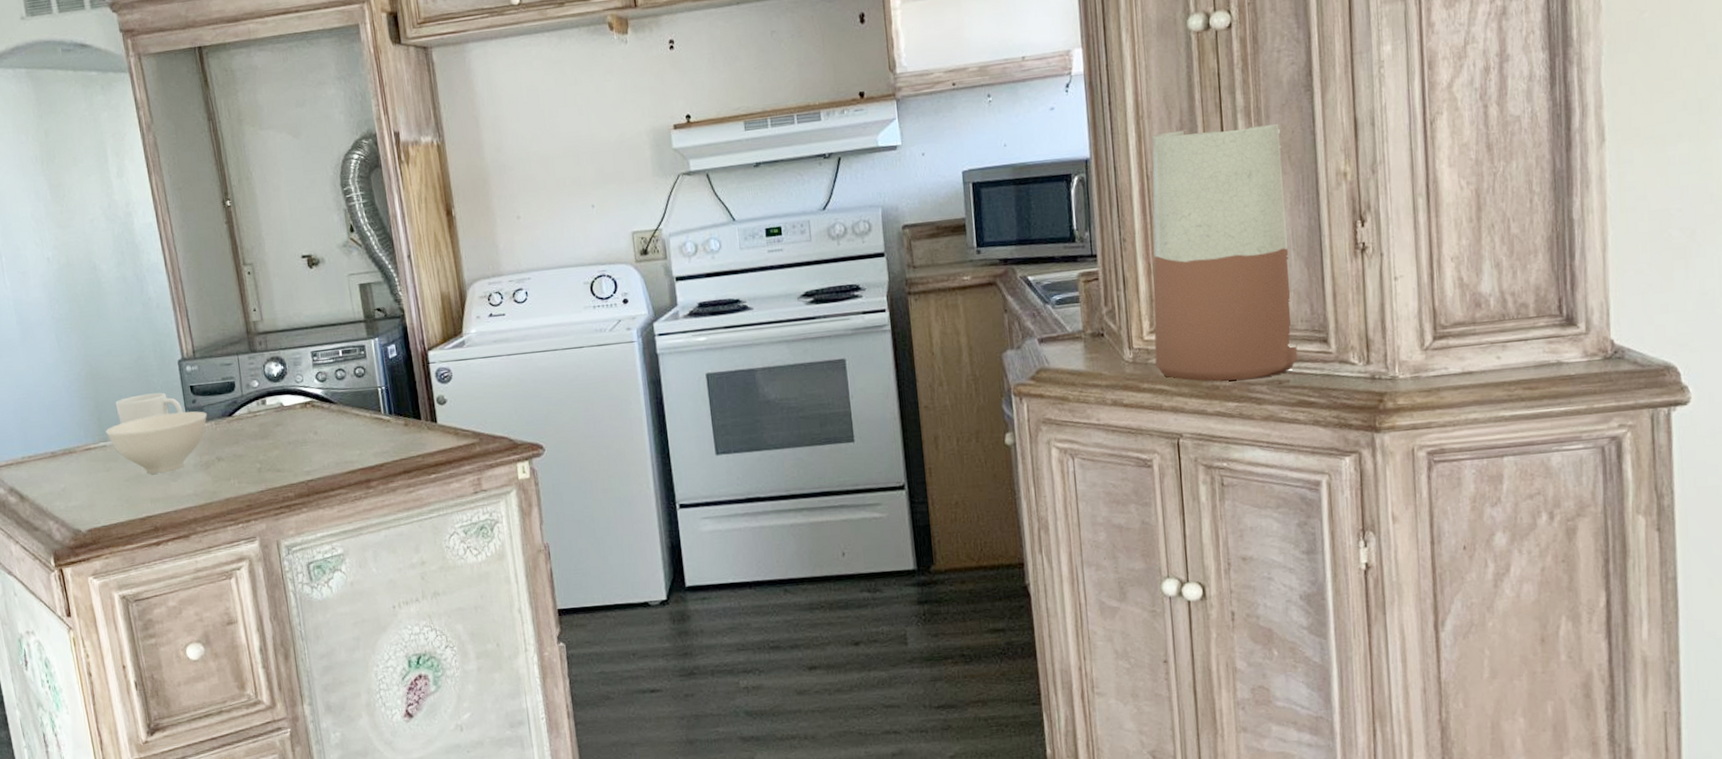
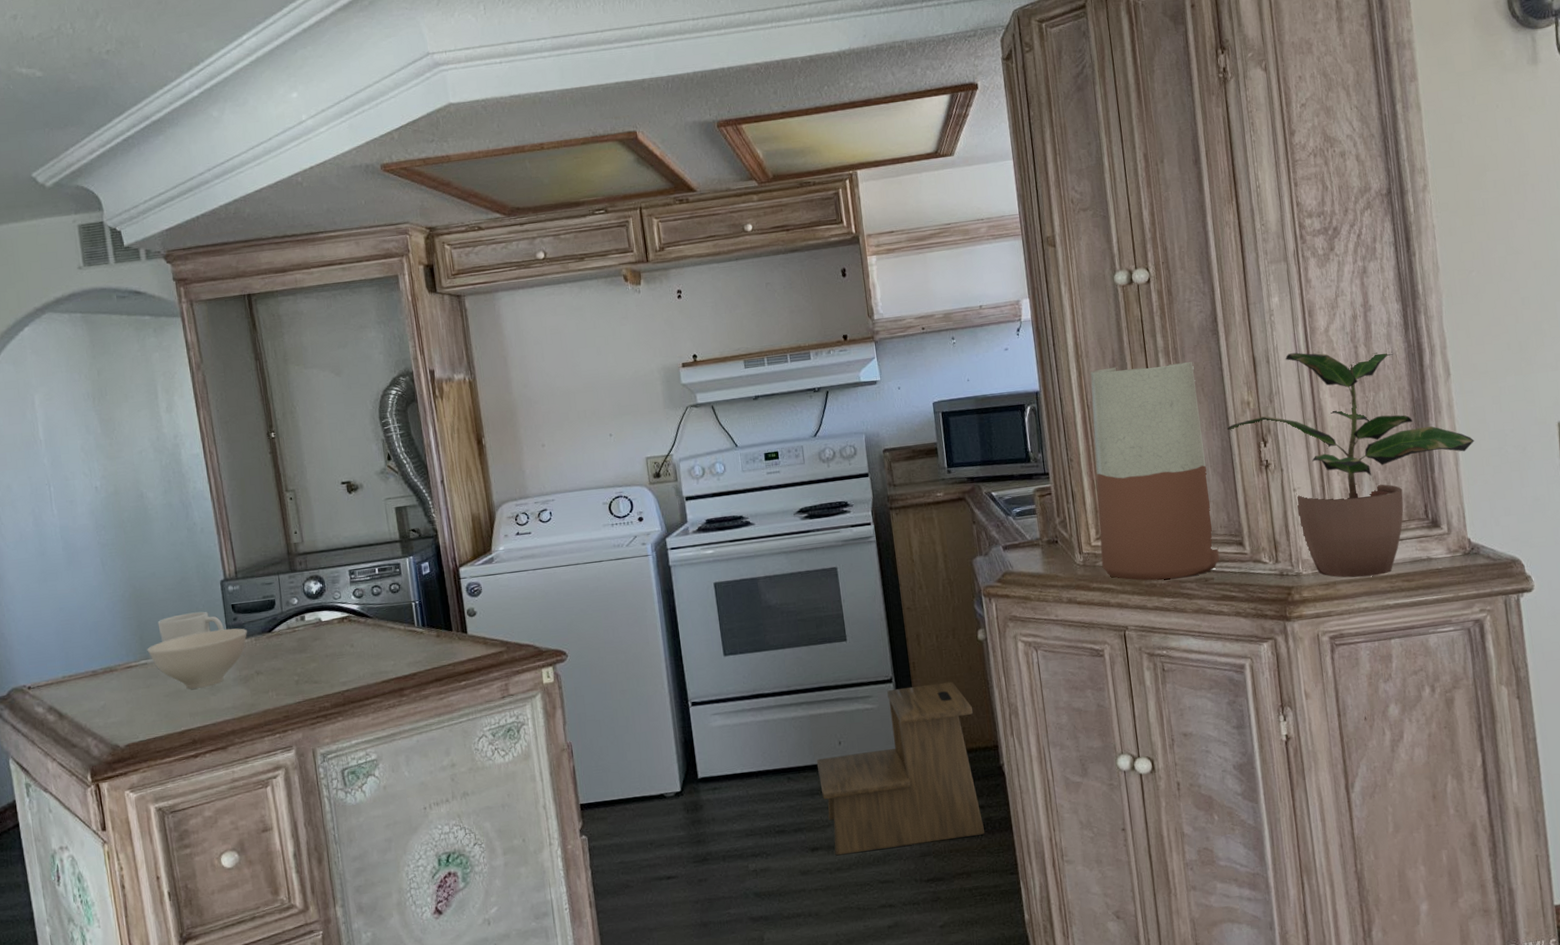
step stool: none [816,490,1004,676] -> present [816,681,985,856]
potted plant: none [1316,112,1629,384] -> present [1227,352,1474,578]

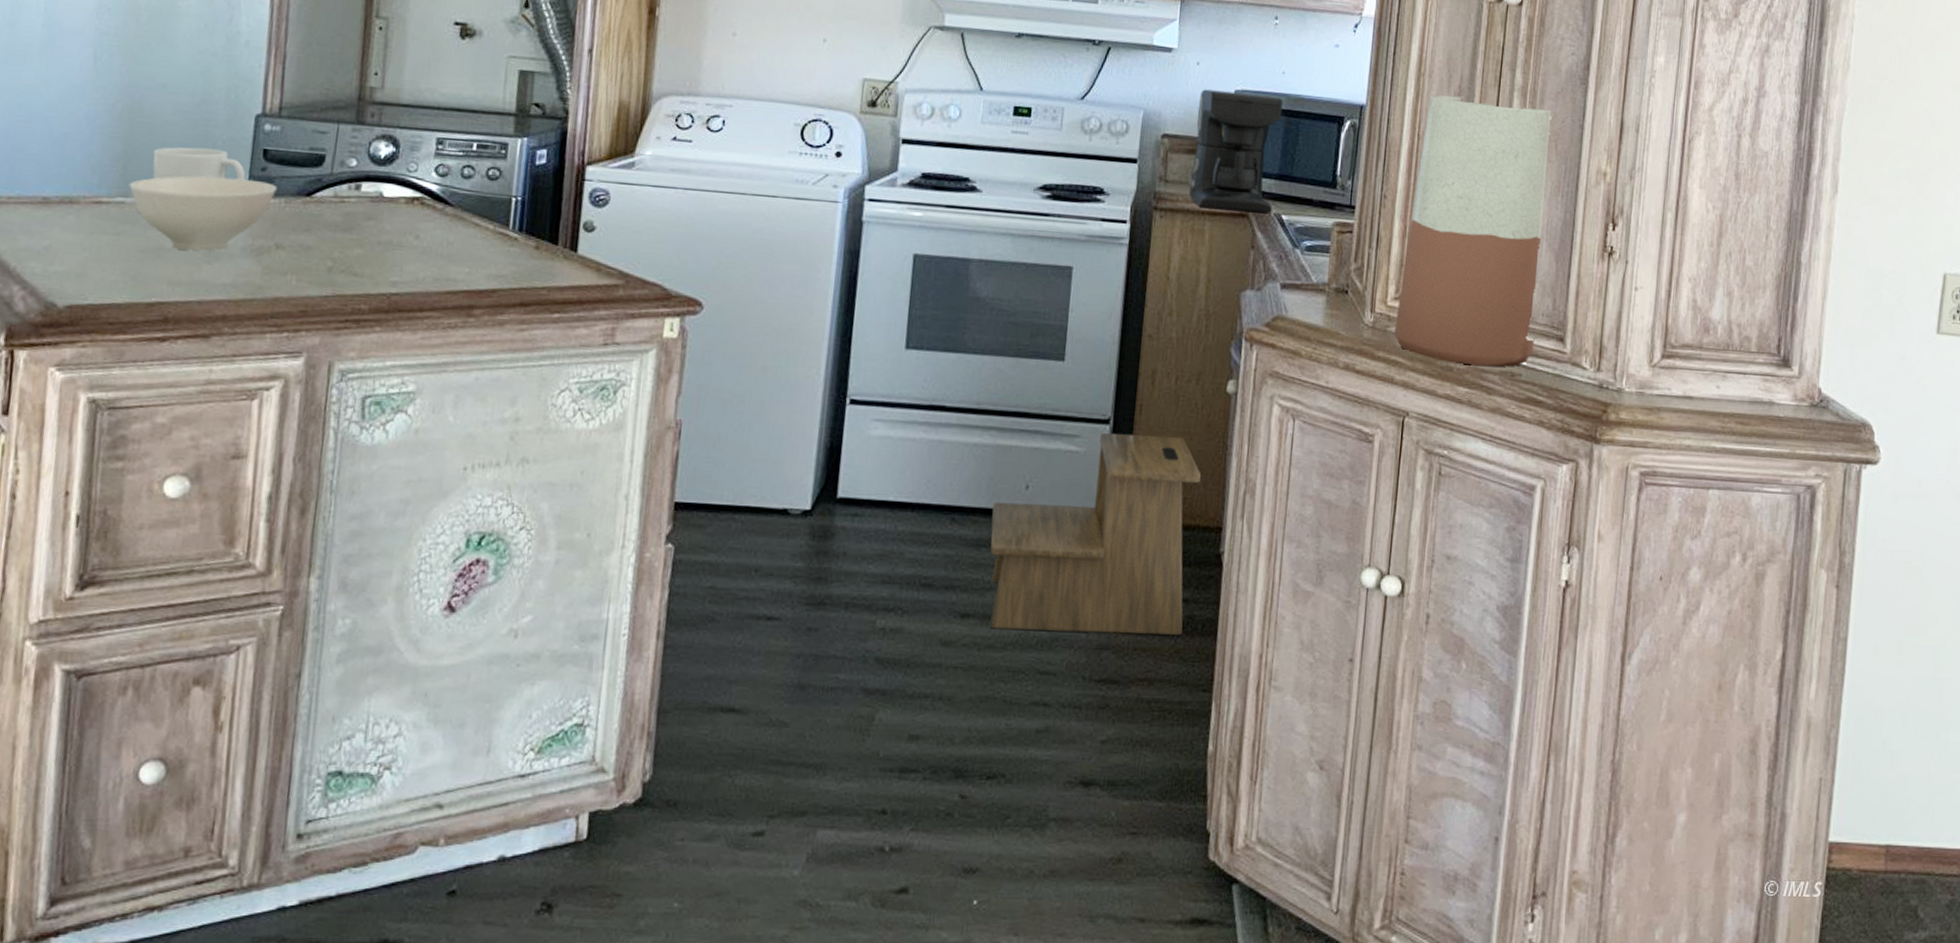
coffee maker: none [906,400,983,500] -> present [1188,89,1283,213]
potted plant: present [1227,352,1474,578] -> none [1574,126,1848,411]

